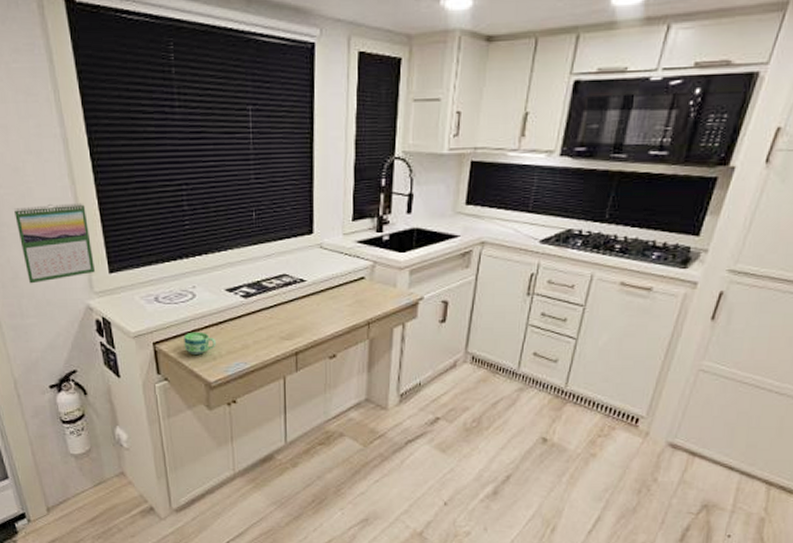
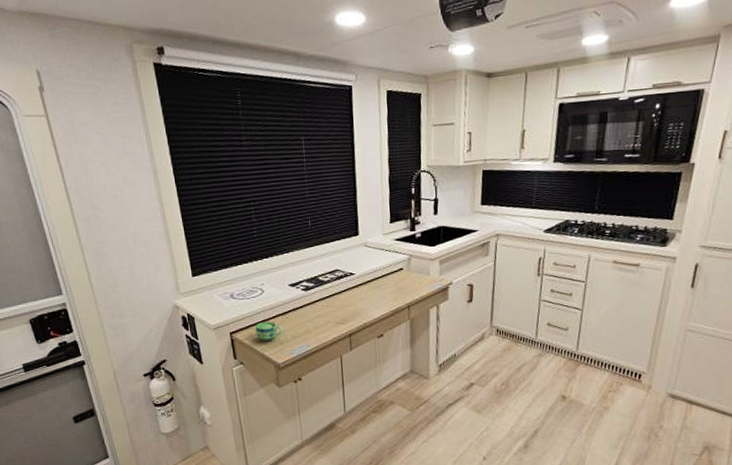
calendar: present [14,202,95,284] -> none [114,220,180,289]

